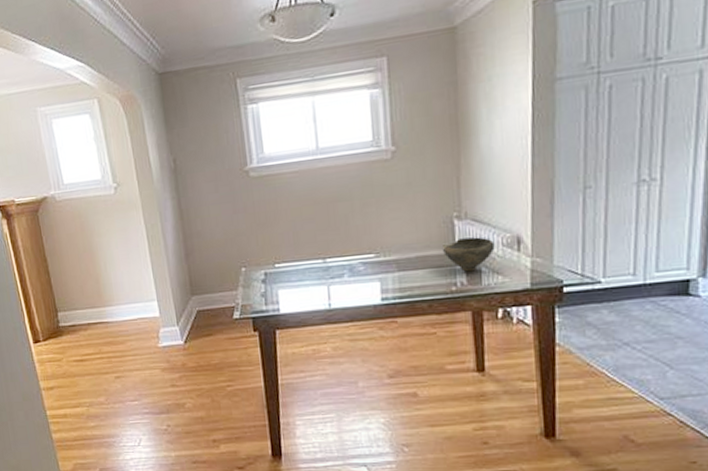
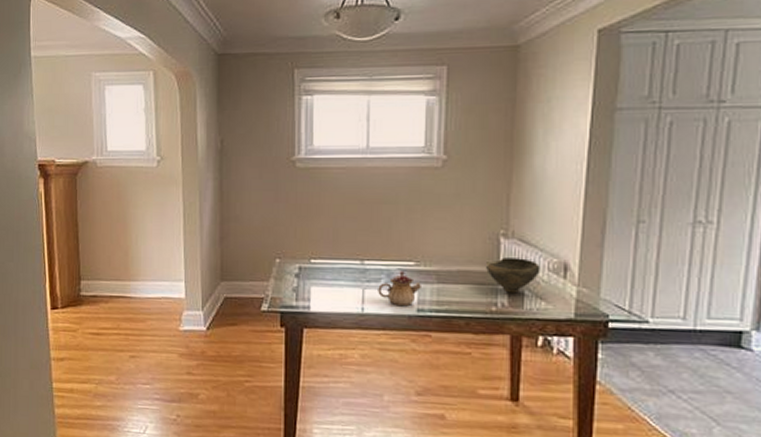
teapot: none [342,264,383,298] -> present [378,271,421,307]

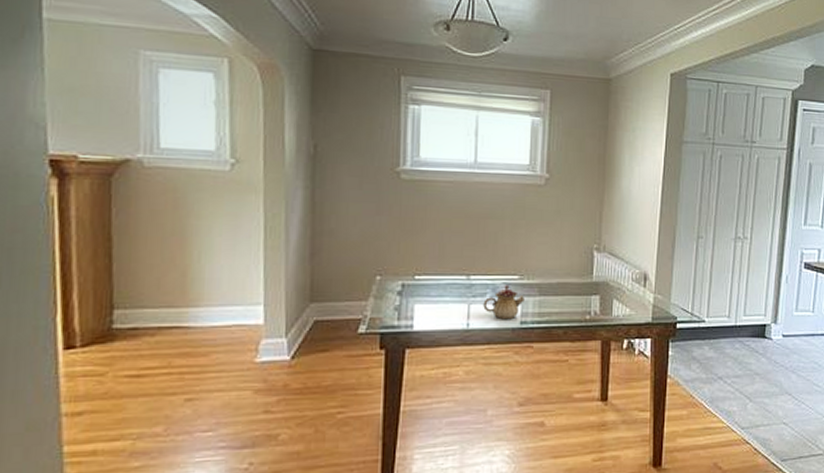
bowl: present [485,257,540,293] -> none [581,270,626,302]

